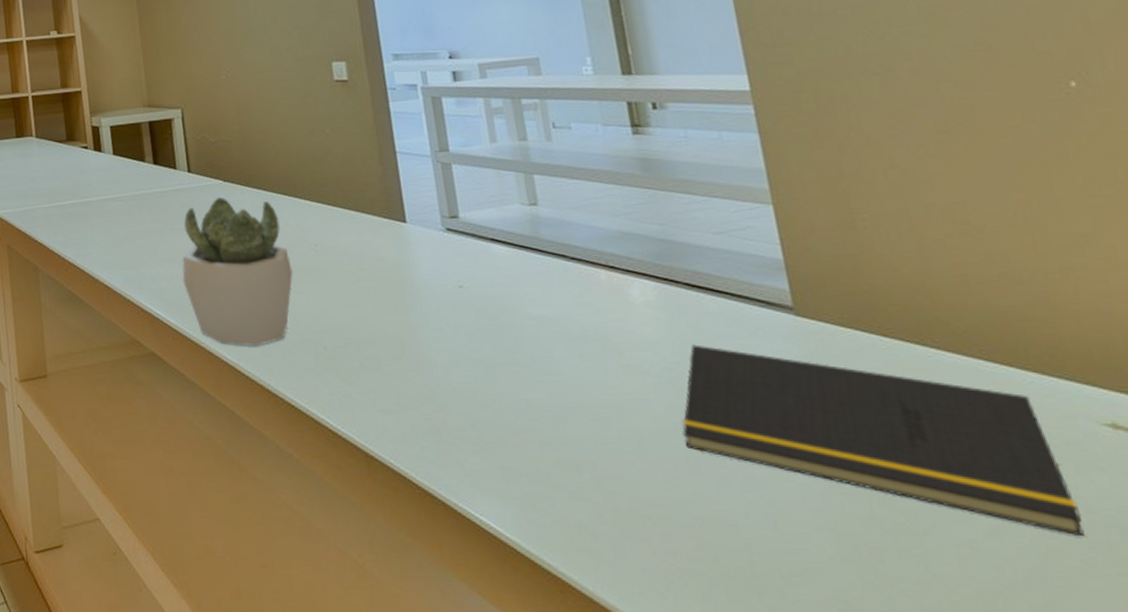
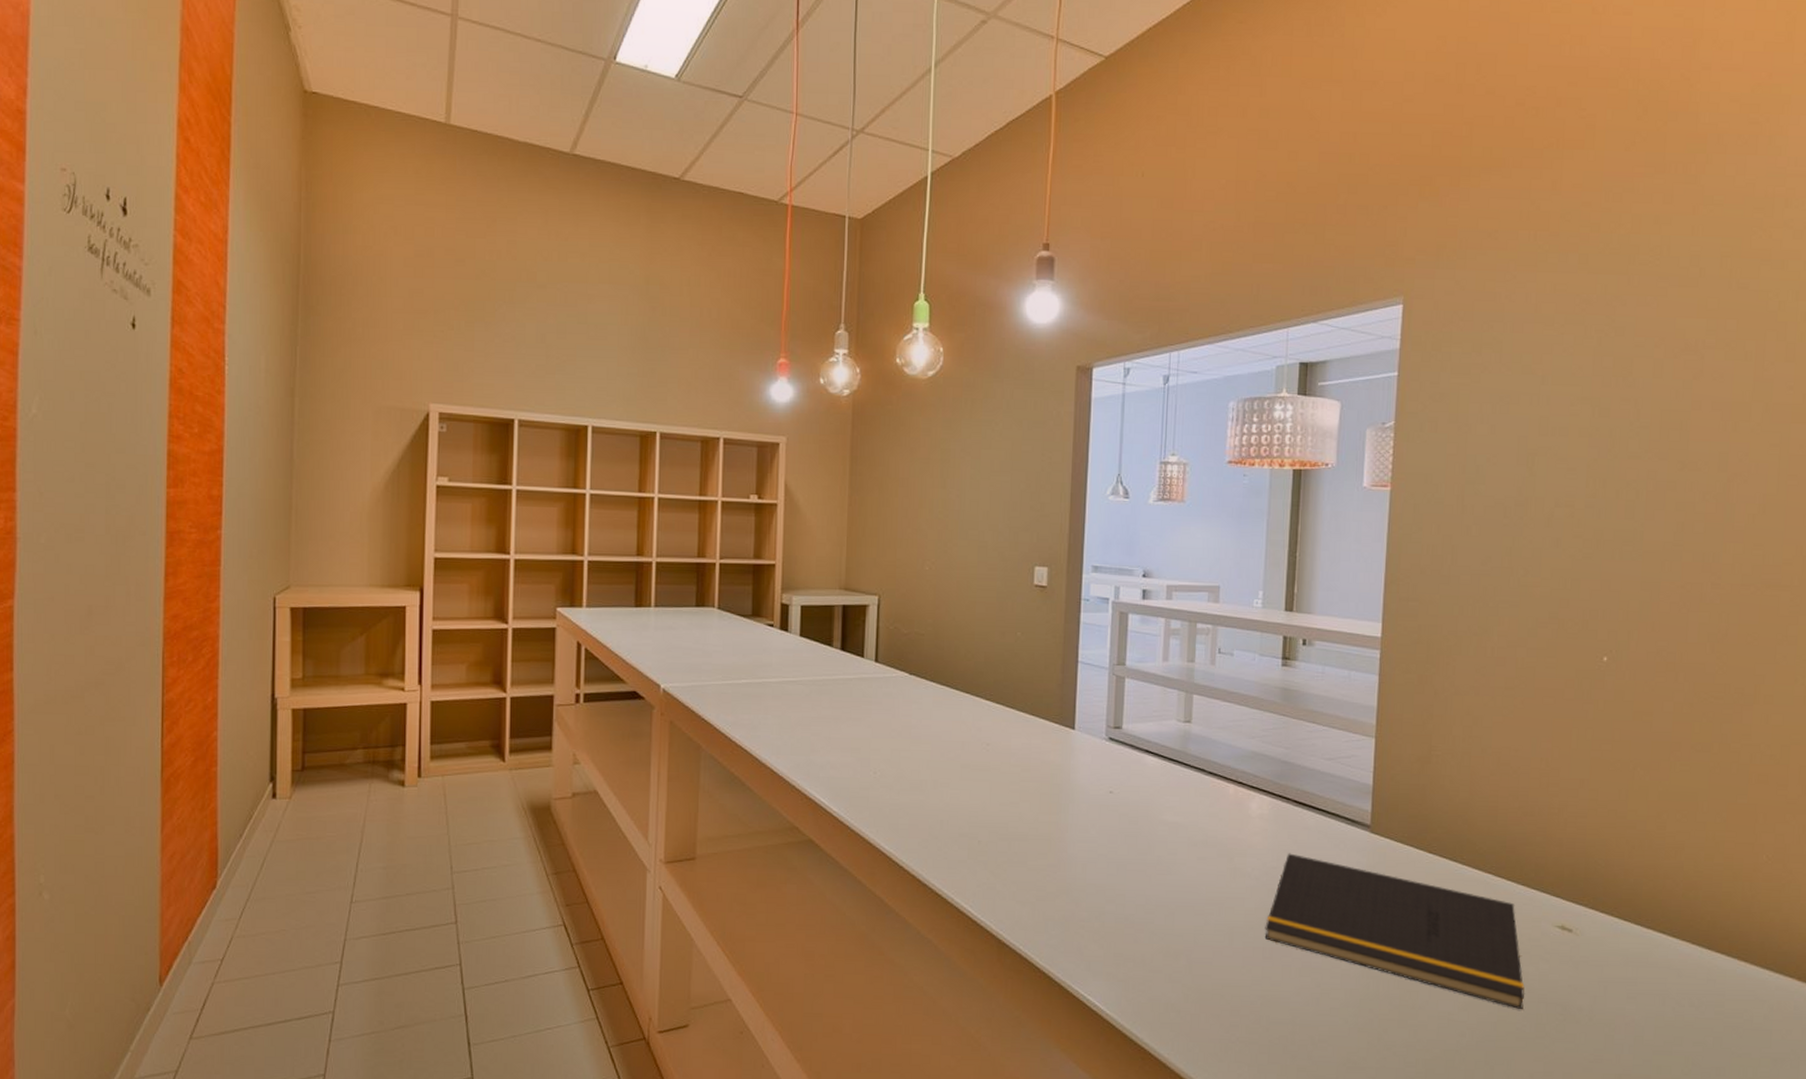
succulent plant: present [182,197,294,346] -> none [852,690,962,838]

